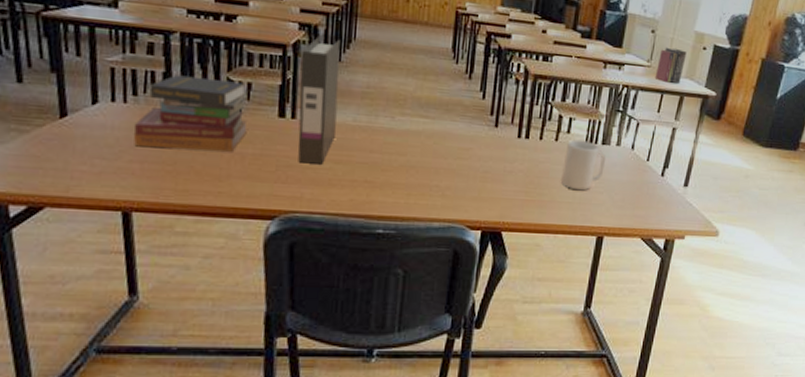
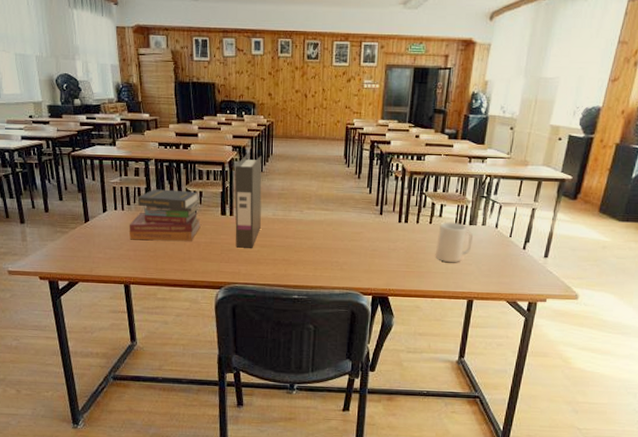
books: present [655,47,687,85] -> none [514,140,543,172]

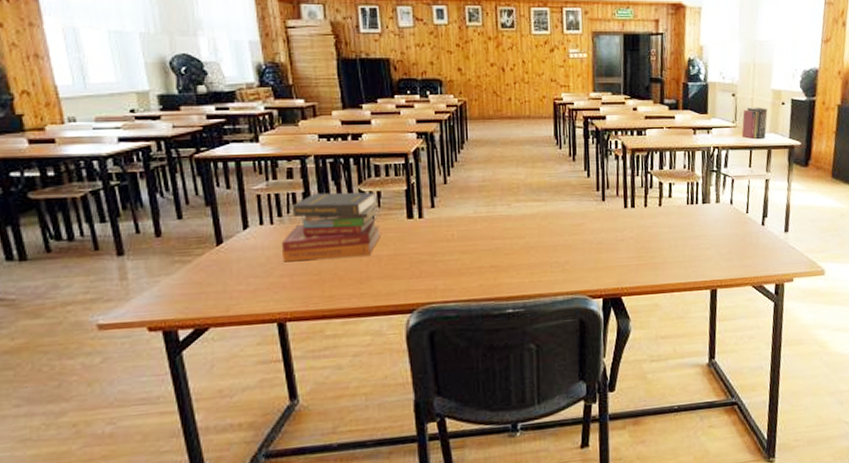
binder: present [234,155,262,248] -> none [421,142,461,258]
mug: present [435,222,473,263] -> none [669,202,708,249]
books: none [514,140,543,172] -> present [741,107,768,140]

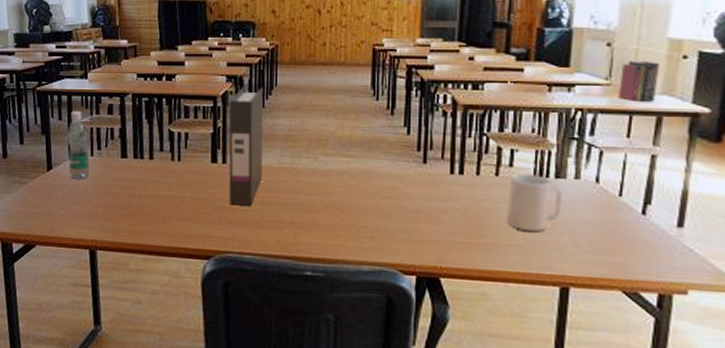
bottle: none [238,178,269,251] -> present [66,111,90,179]
books: present [281,192,381,262] -> none [98,130,186,196]
binder: none [421,142,461,258] -> present [228,86,264,206]
mug: none [669,202,708,249] -> present [506,173,561,233]

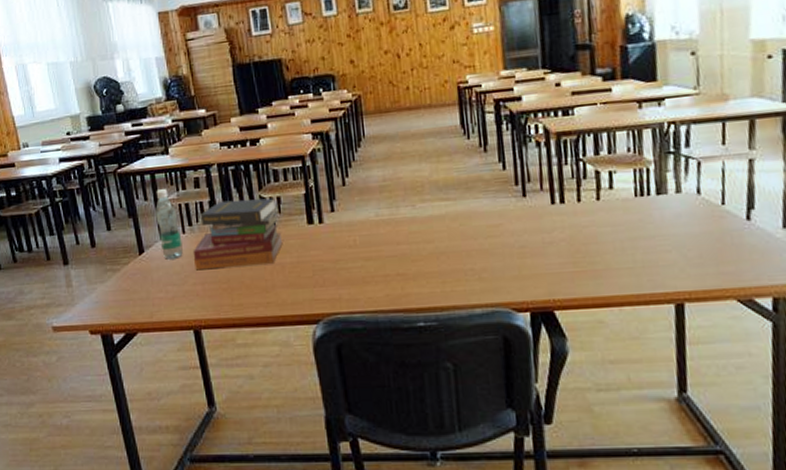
books: none [98,130,186,196] -> present [192,198,283,271]
binder: present [228,86,264,206] -> none [318,140,363,265]
mug: present [506,173,561,233] -> none [612,193,667,253]
books: present [617,60,660,103] -> none [708,65,747,108]

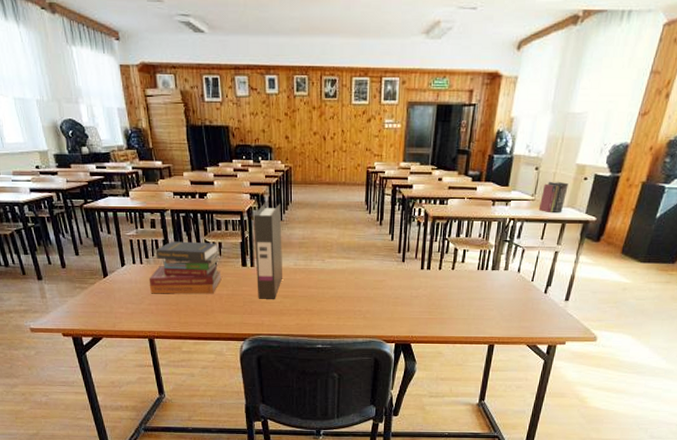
bottle: present [154,189,183,259] -> none [116,226,141,283]
binder: none [318,140,363,265] -> present [254,203,283,299]
books: none [708,65,747,108] -> present [538,181,568,214]

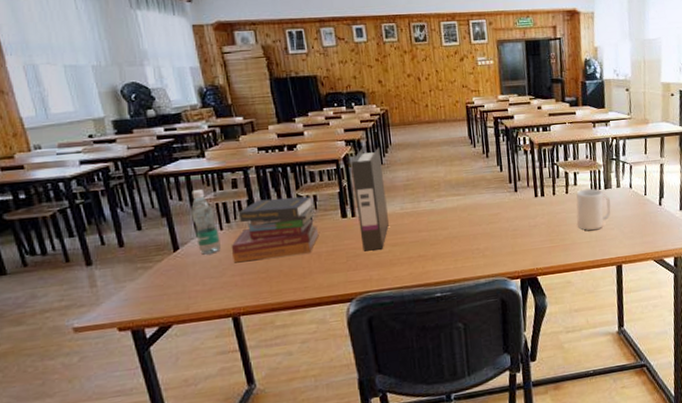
bottle: none [116,226,141,283] -> present [190,190,221,255]
mug: none [457,267,495,309] -> present [576,188,611,231]
books: present [538,181,568,214] -> none [636,99,659,129]

